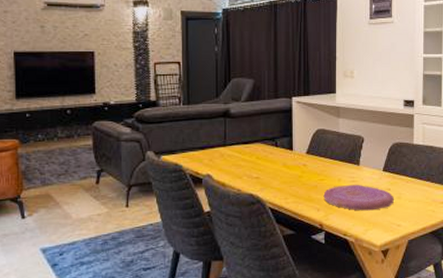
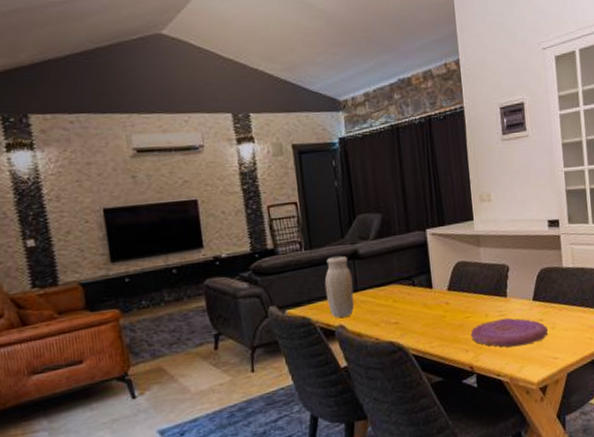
vase: none [197,113,222,168] -> present [324,255,355,318]

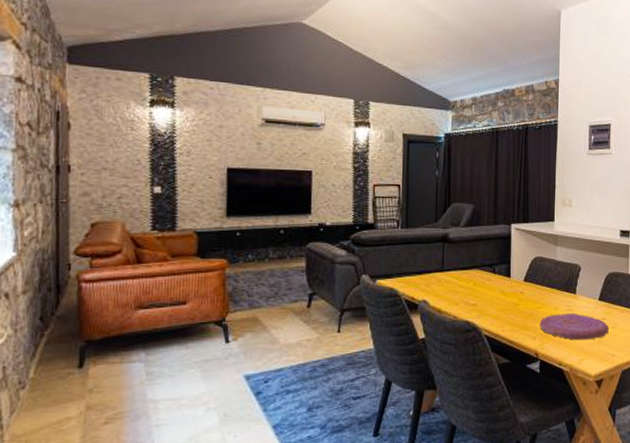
vase: present [324,255,355,318] -> none [414,237,440,294]

